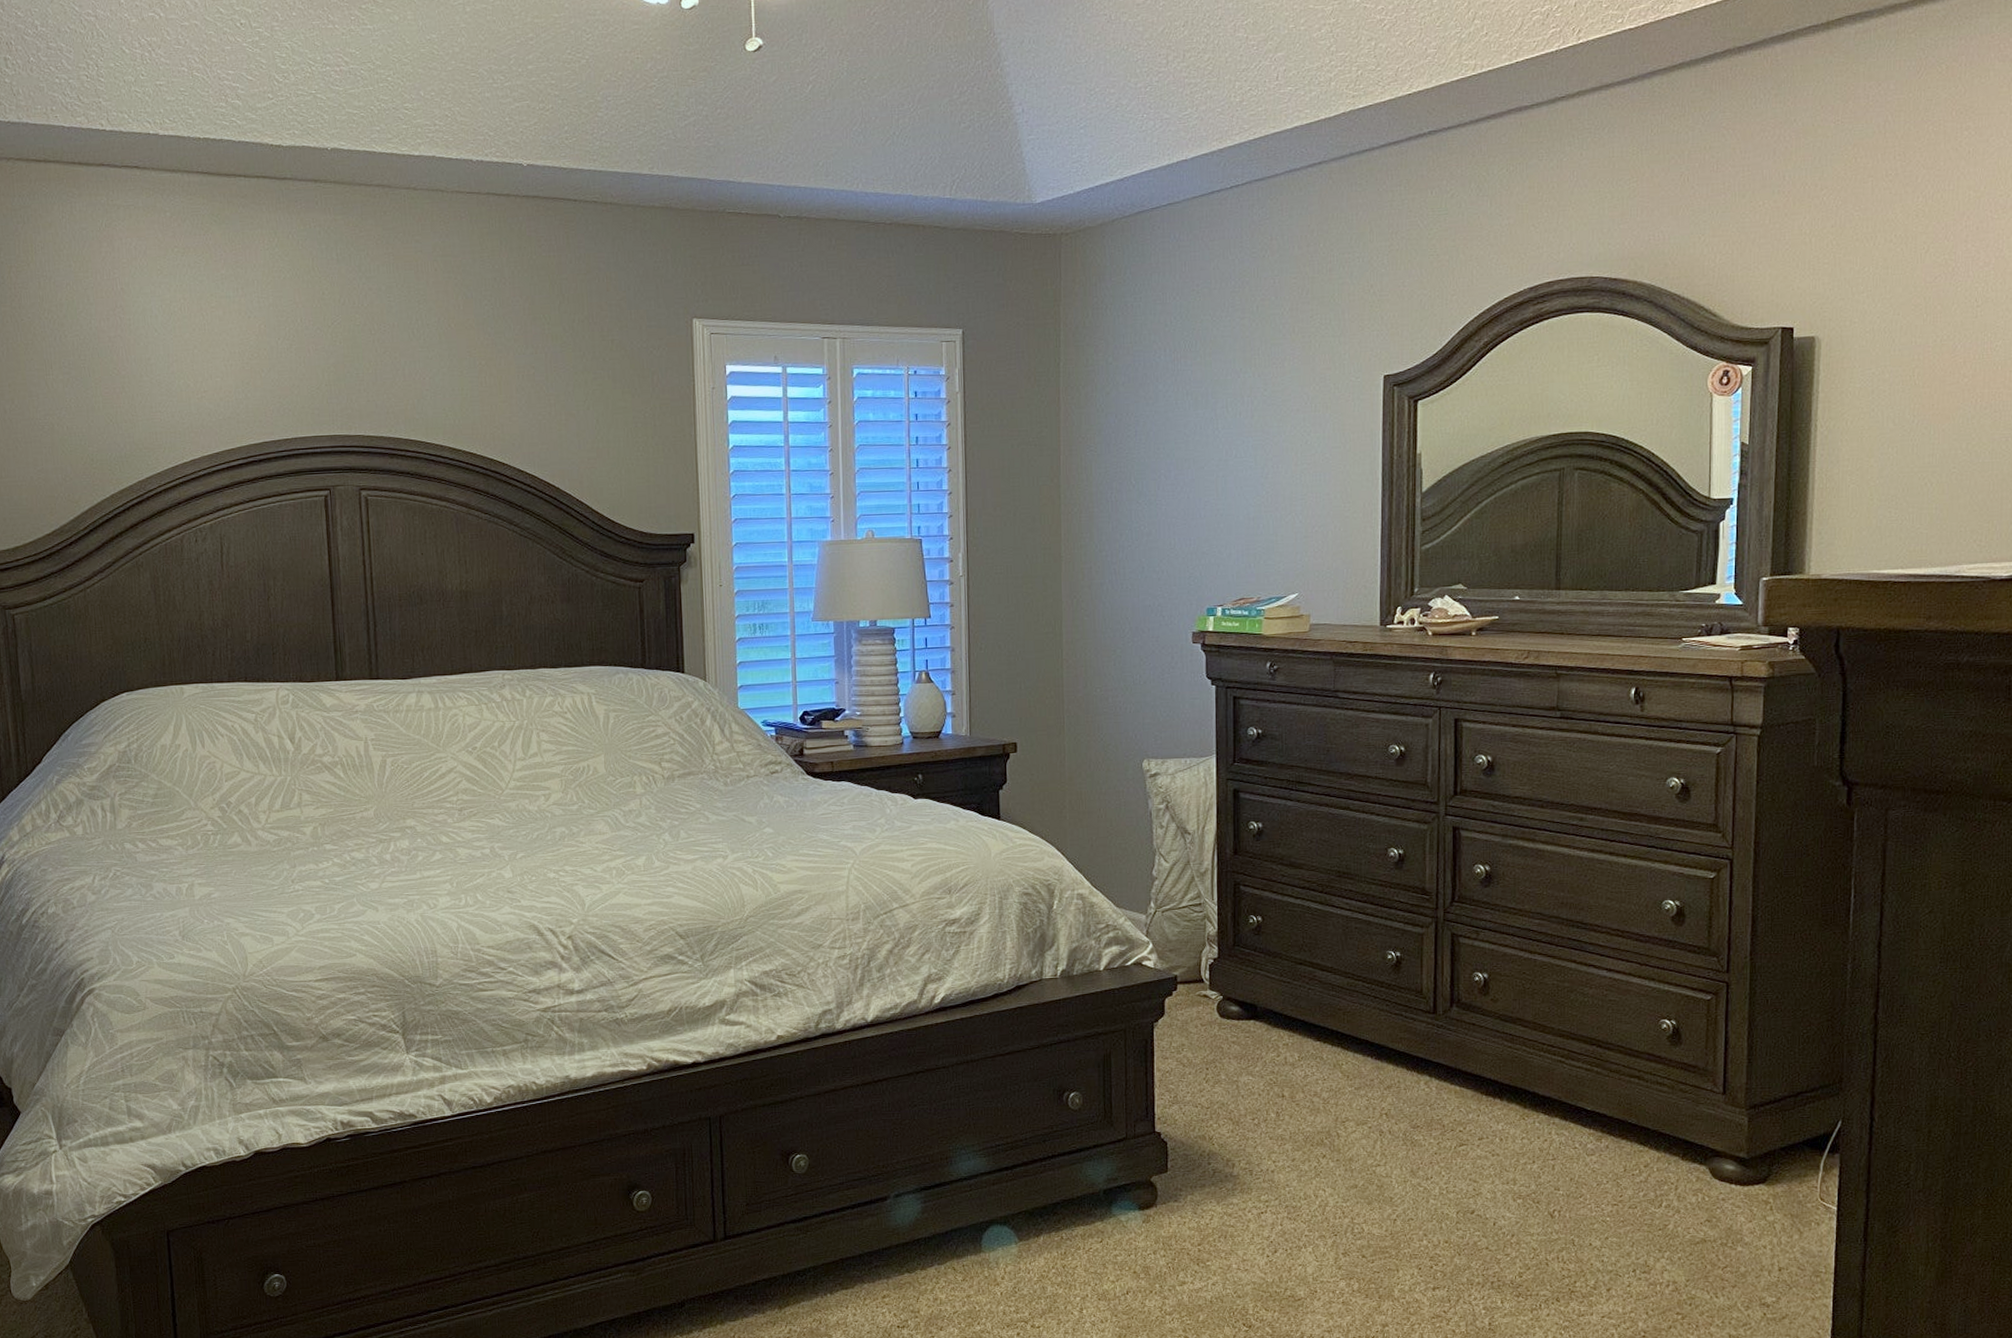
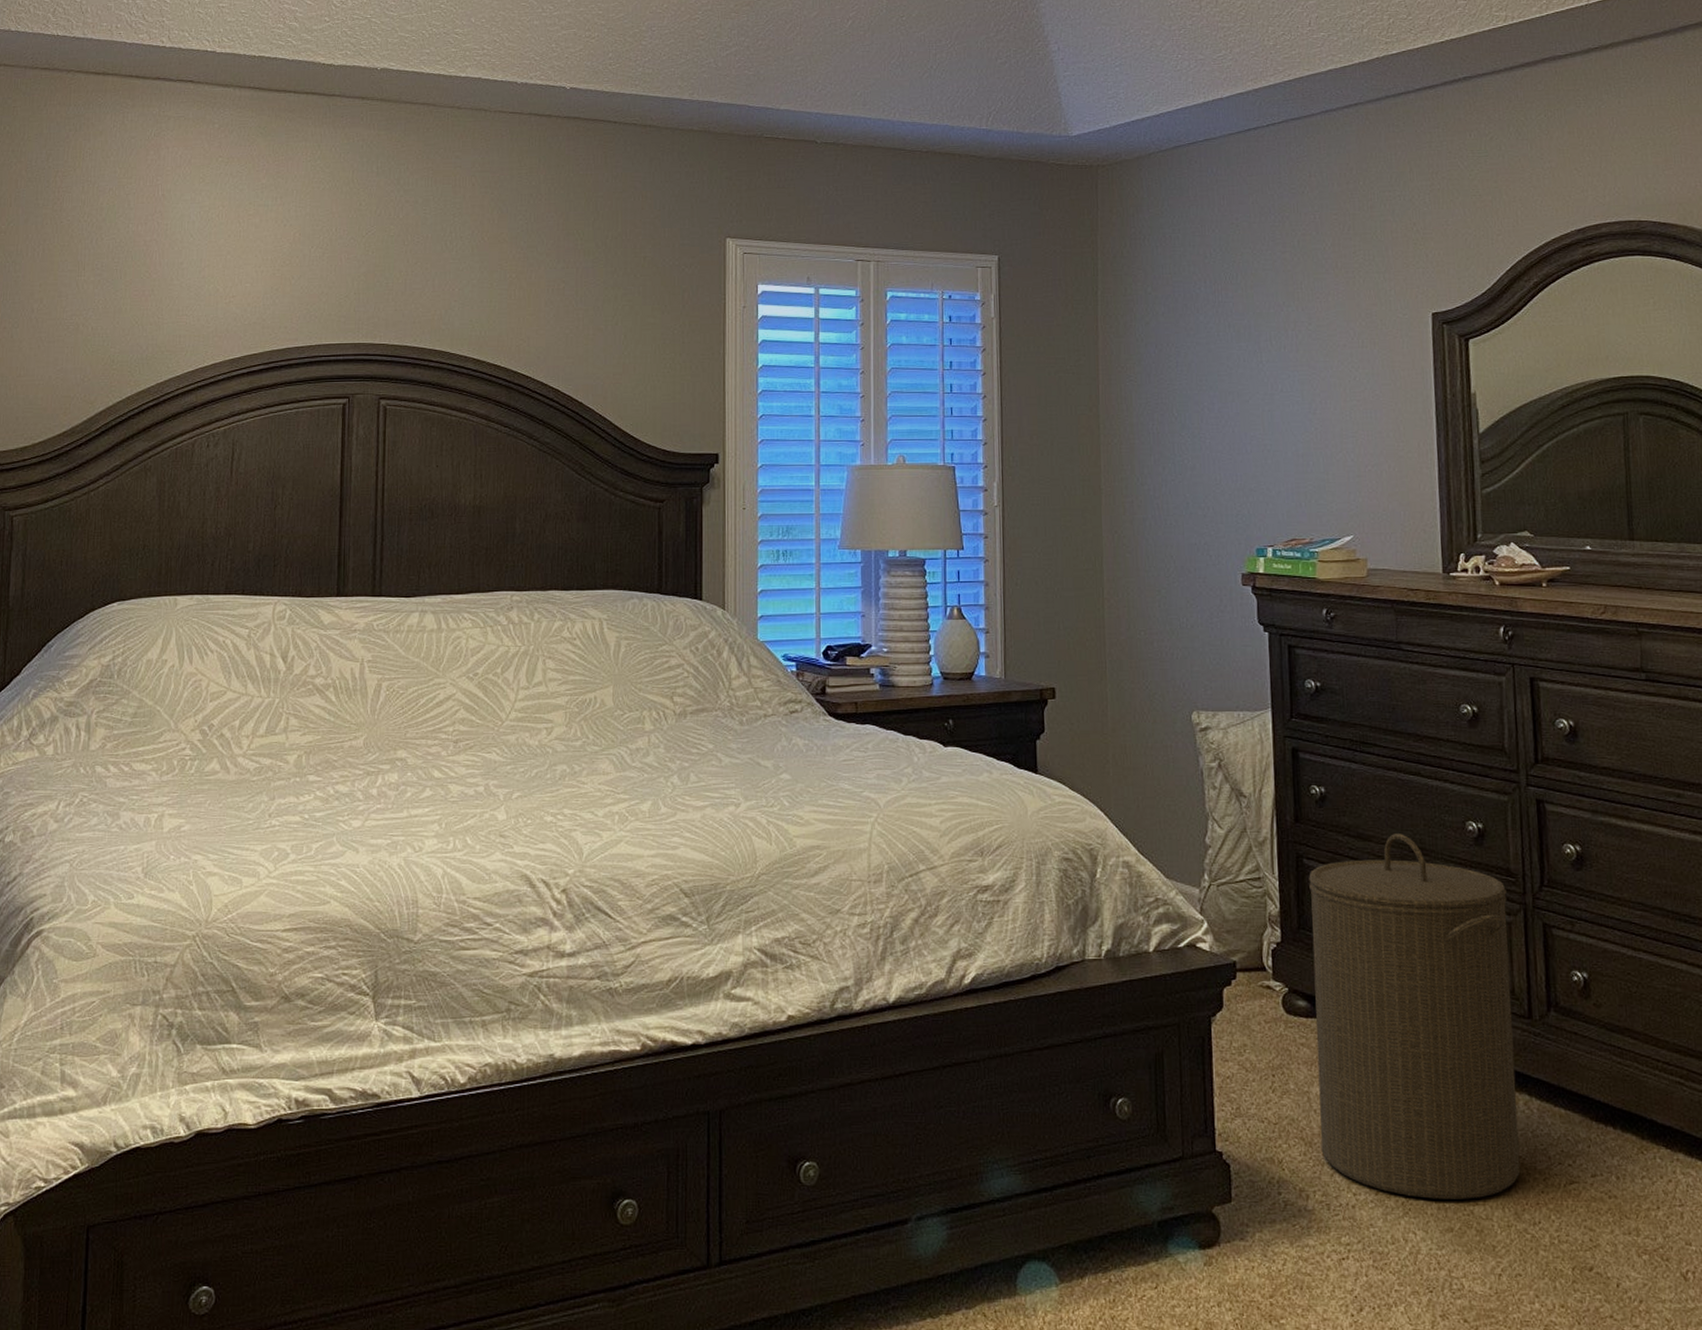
laundry hamper: none [1244,861,1421,1163] -> present [1309,834,1521,1199]

